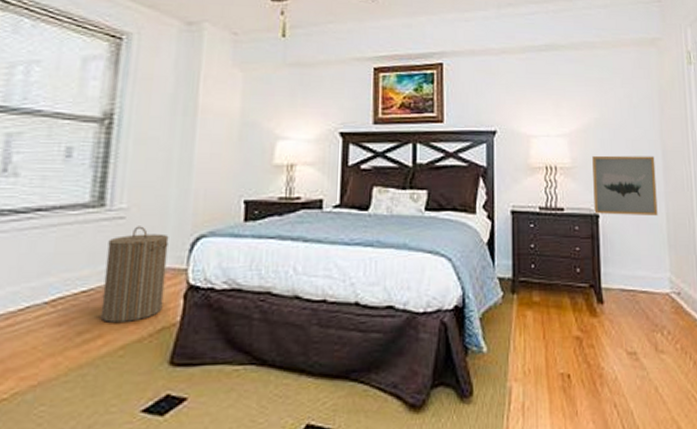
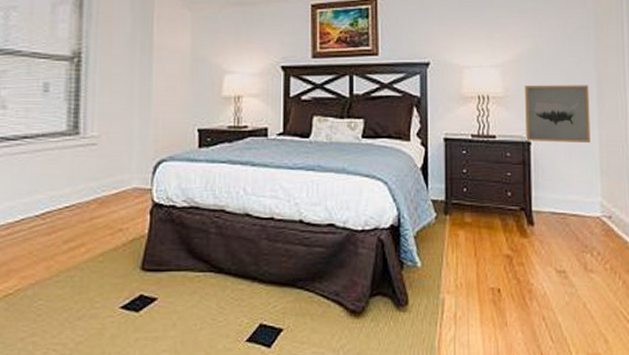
laundry hamper: present [100,226,169,323] -> none [82,151,135,233]

